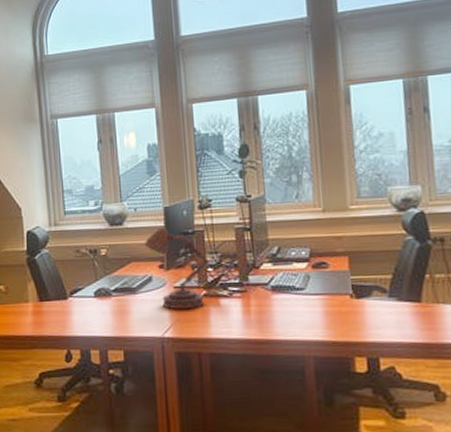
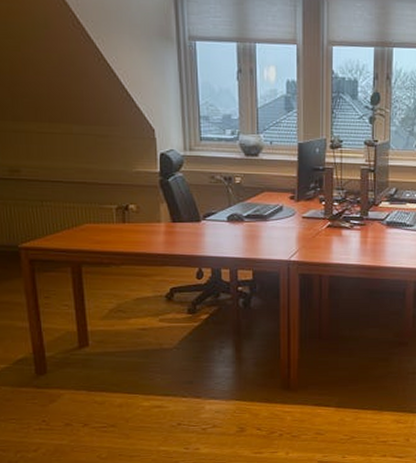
desk lamp: present [144,227,209,309] -> none [277,161,335,237]

